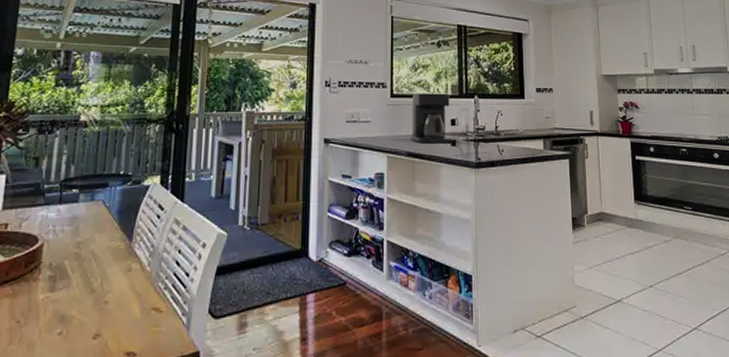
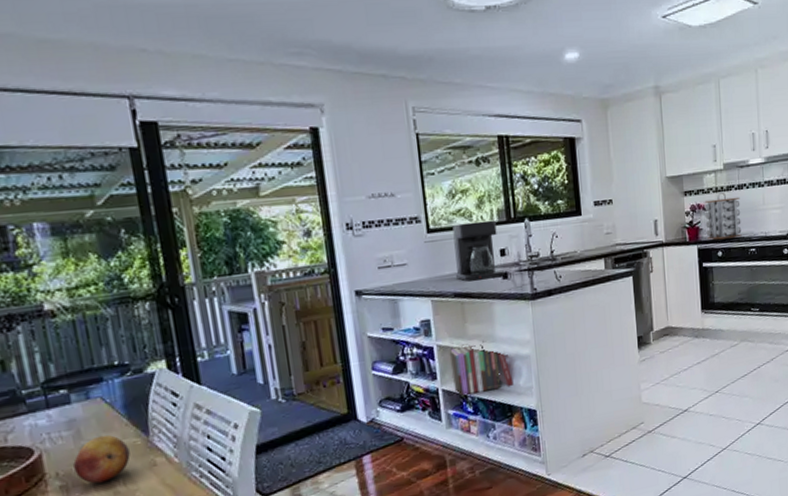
fruit: none [65,235,113,279] -> present [73,434,131,484]
books: none [398,199,453,249] -> present [450,340,514,396]
spice rack: none [636,93,673,138] -> present [704,191,742,241]

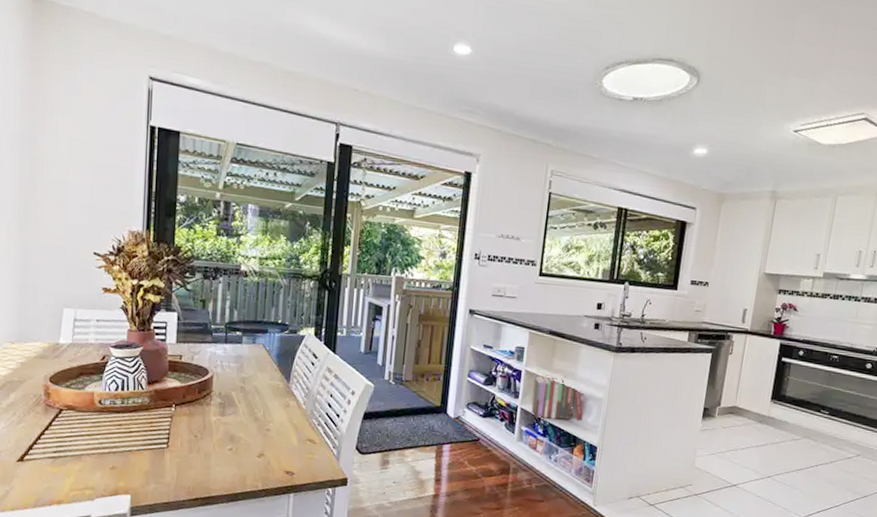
fruit: present [73,434,131,484] -> none [232,373,273,409]
coffee maker: present [452,220,506,282] -> none [554,273,600,327]
spice rack: present [704,191,742,241] -> none [791,297,833,343]

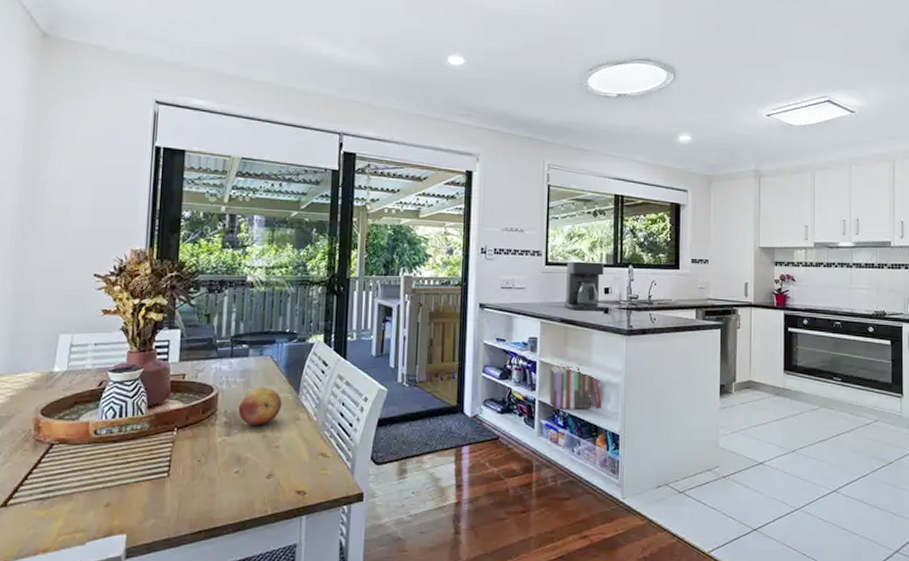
fruit: none [232,373,273,409] -> present [239,387,282,426]
coffee maker: none [554,273,600,327] -> present [563,261,607,311]

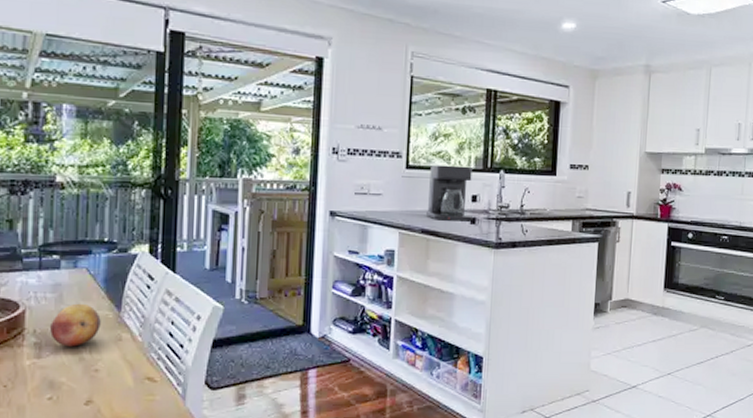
books: present [549,363,602,409] -> none [407,279,465,329]

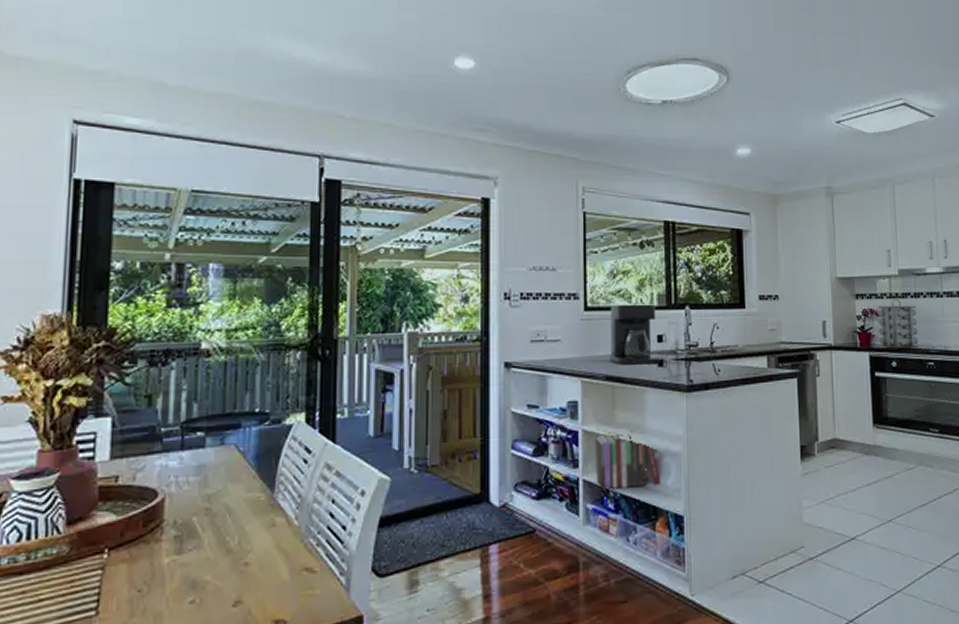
fruit: present [50,303,101,347] -> none [193,485,251,538]
books: none [407,279,465,329] -> present [596,430,661,489]
spice rack: none [678,175,718,224] -> present [877,298,919,350]

